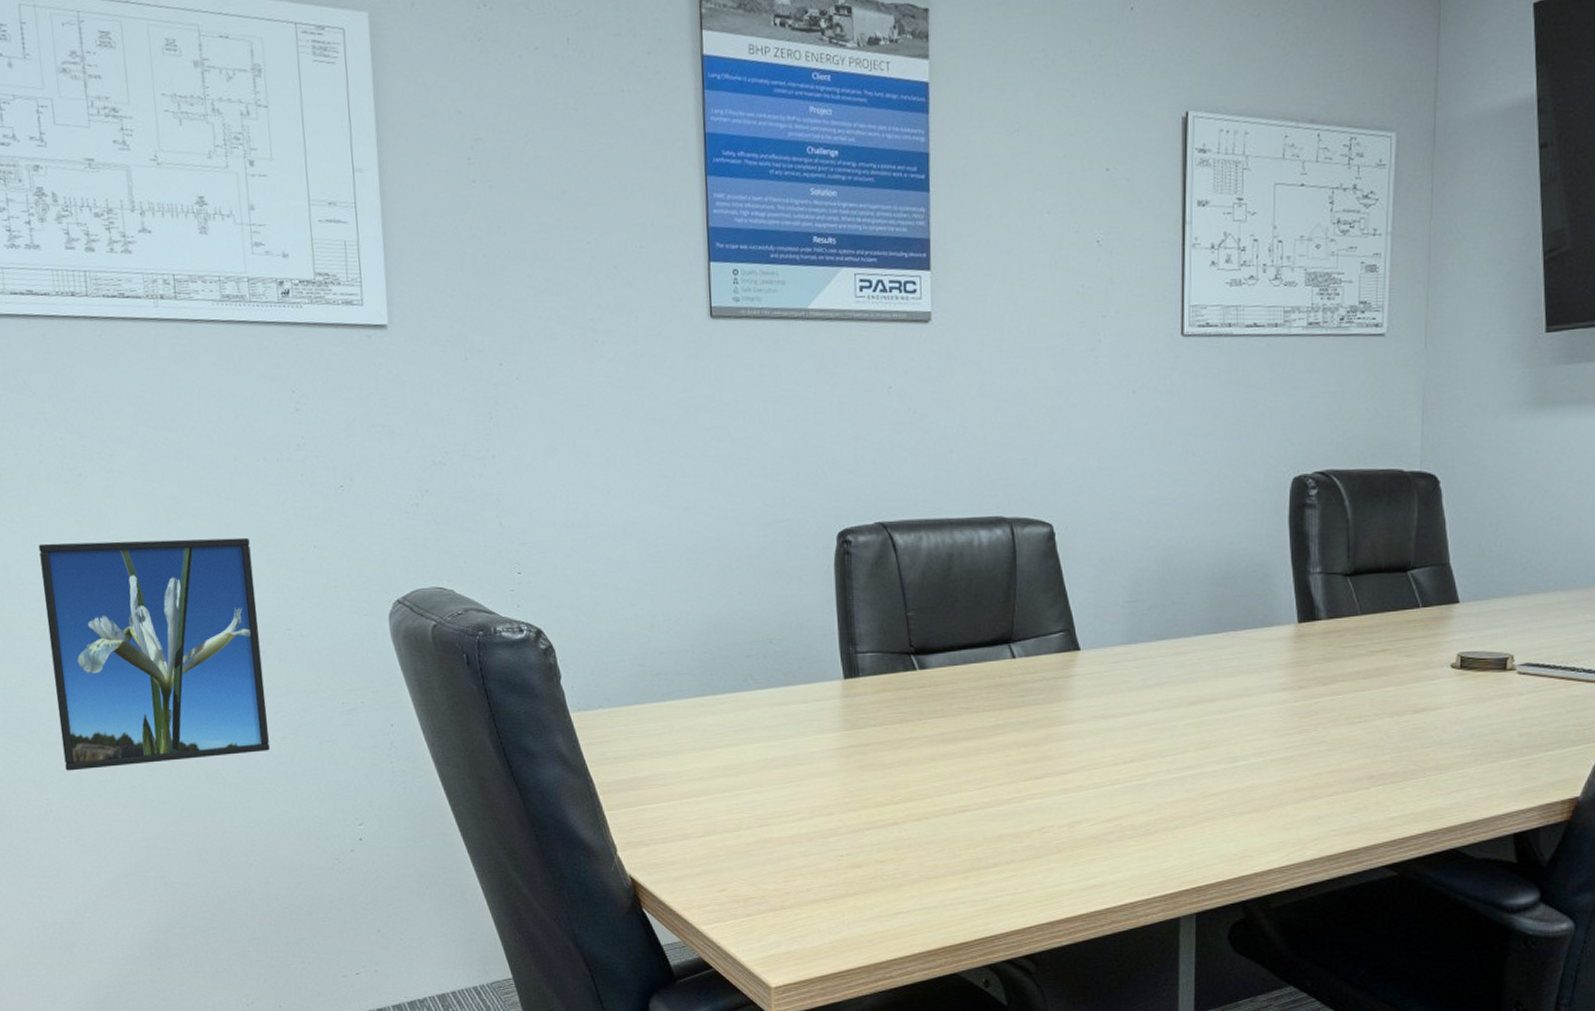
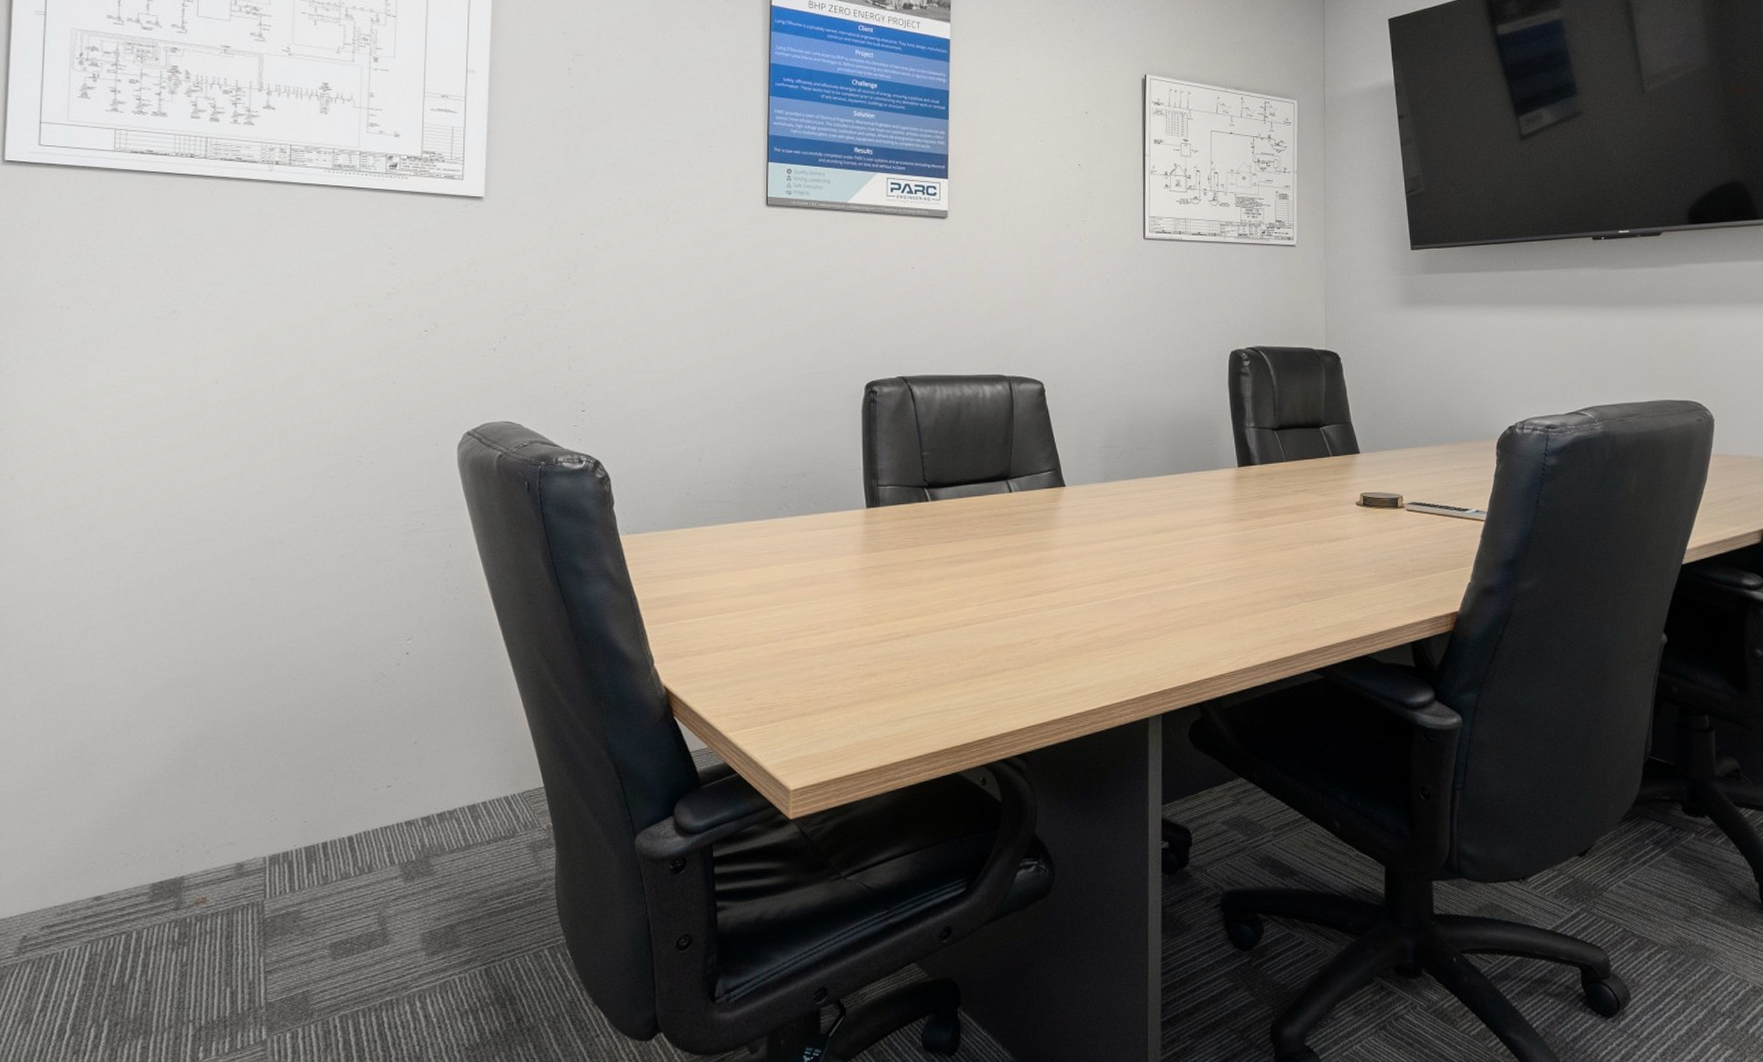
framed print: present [38,537,270,771] -> none [114,372,332,588]

